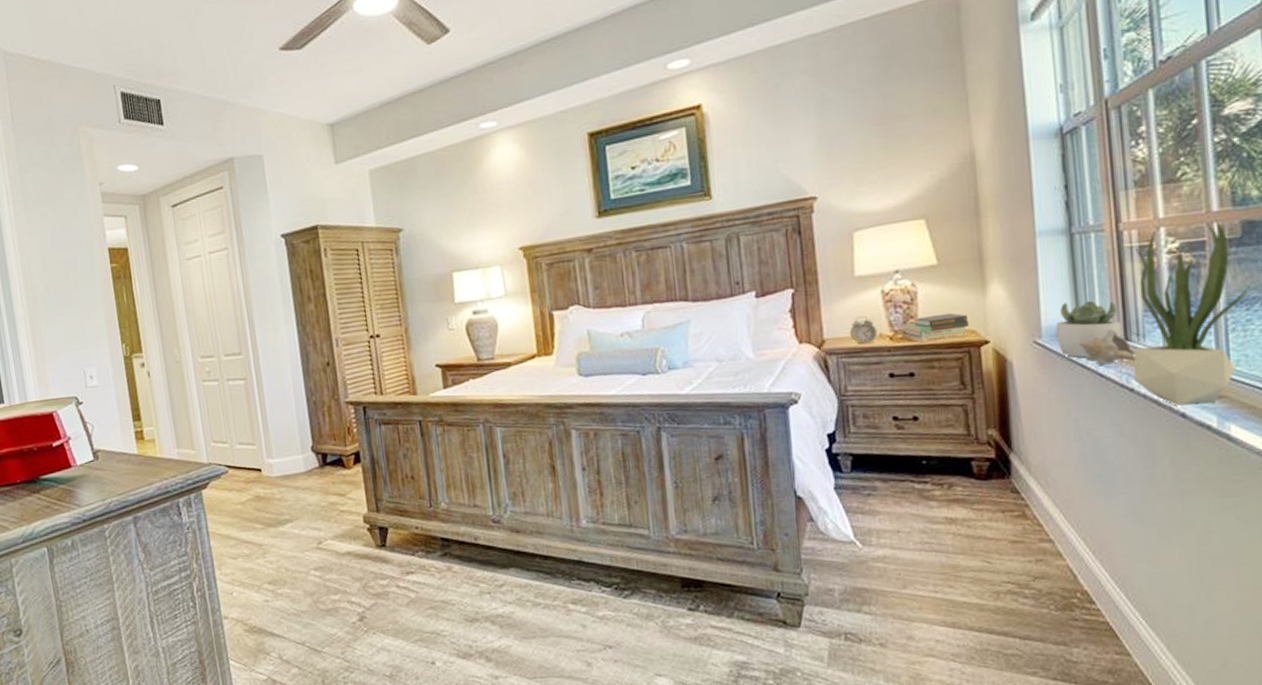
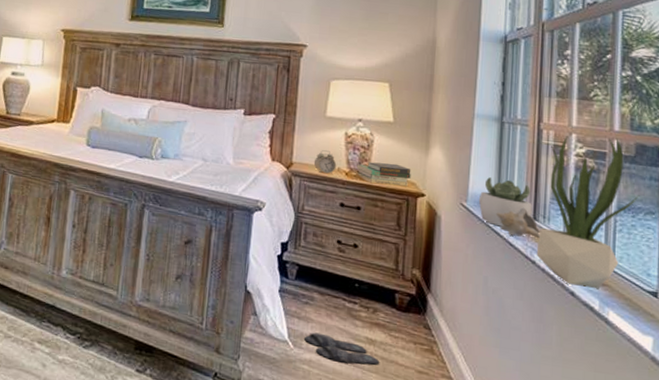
slippers: none [873,524,966,552] -> present [304,332,380,365]

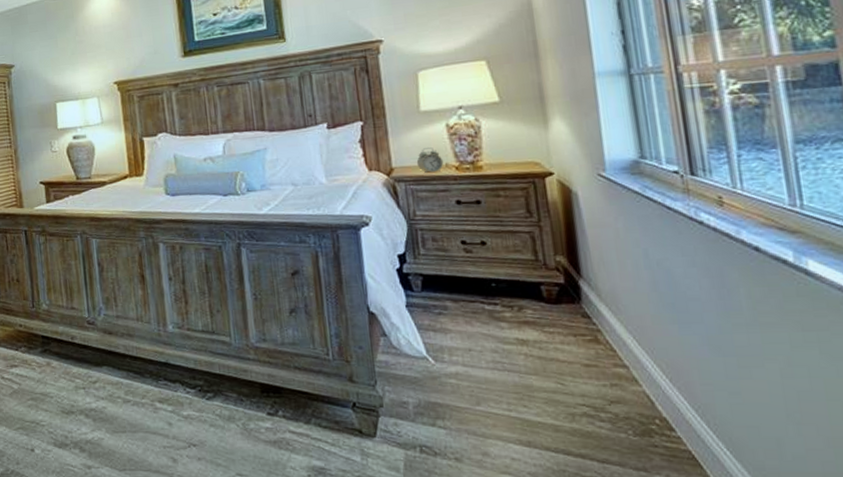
slippers: present [304,332,380,365] -> none [445,342,538,370]
books: present [355,161,411,187] -> none [466,146,533,173]
succulent plant: present [478,177,532,227] -> none [618,137,688,191]
seashell: present [495,207,540,239] -> none [642,164,703,198]
potted plant: present [536,136,639,289] -> none [696,63,821,240]

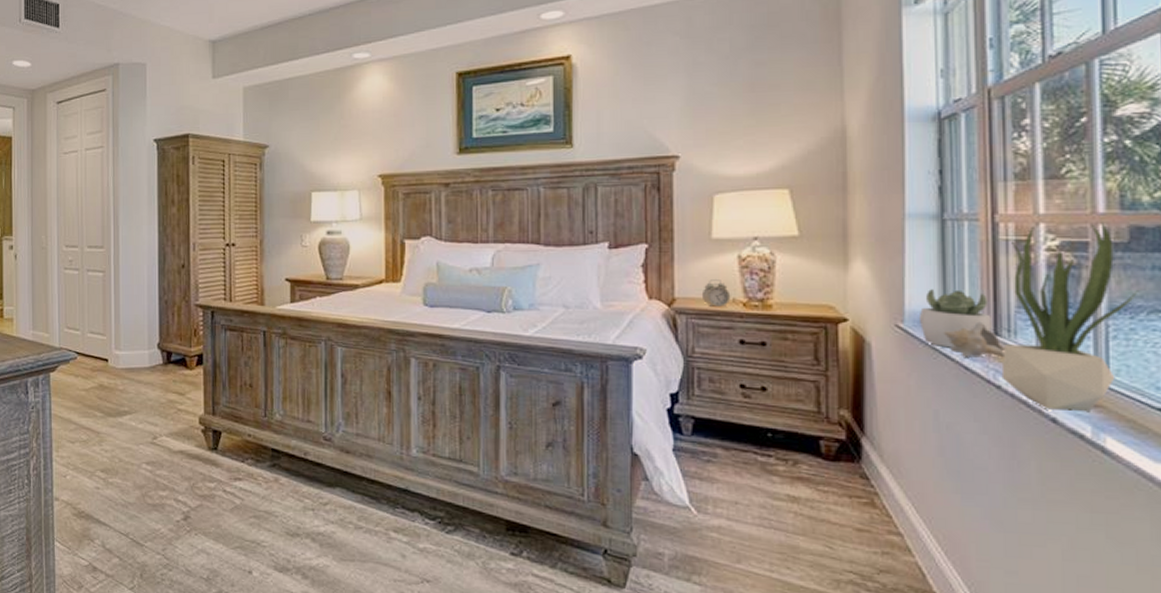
succulent plant: none [618,137,688,191] -> present [918,289,992,348]
seashell: none [642,164,703,198] -> present [943,321,1004,358]
potted plant: none [696,63,821,240] -> present [1001,222,1139,412]

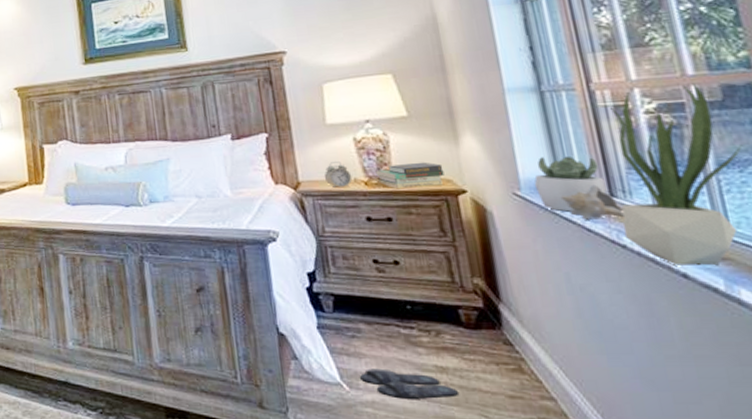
slippers: none [710,494,808,527] -> present [360,368,459,399]
books: none [755,286,828,313] -> present [375,162,444,190]

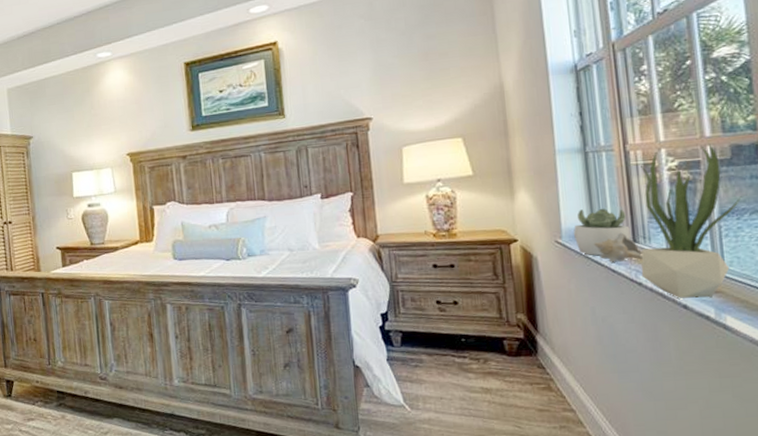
alarm clock: present [324,161,353,188] -> none [399,216,423,239]
slippers: present [360,368,459,399] -> none [420,392,499,416]
books: present [375,162,444,190] -> none [442,215,500,240]

